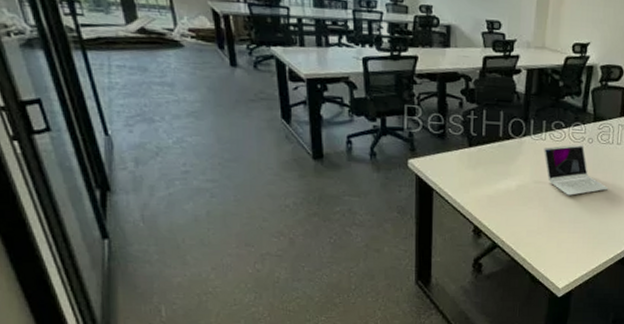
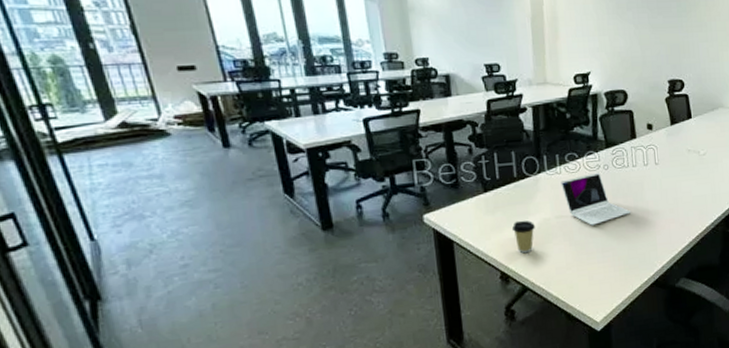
coffee cup: none [491,179,513,212] -> present [512,220,535,254]

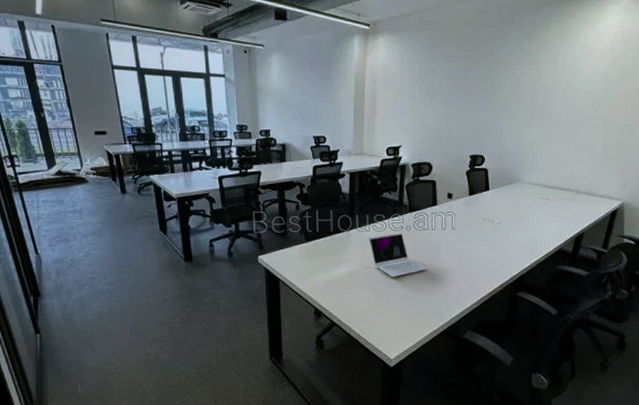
coffee cup: present [512,220,535,254] -> none [327,267,345,295]

